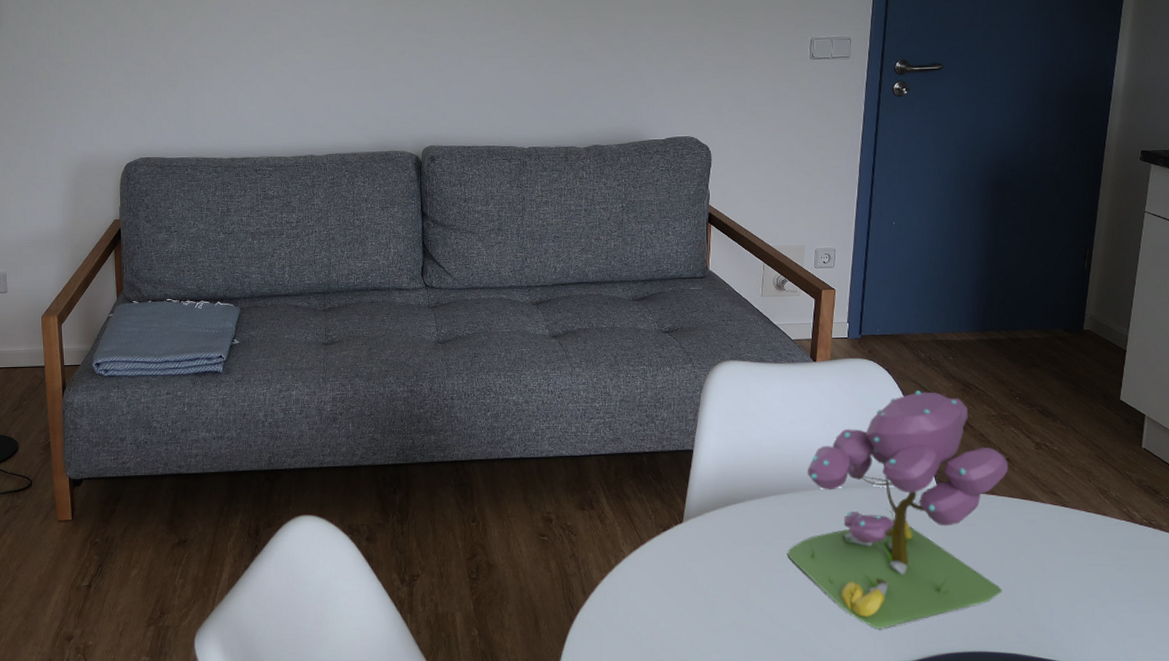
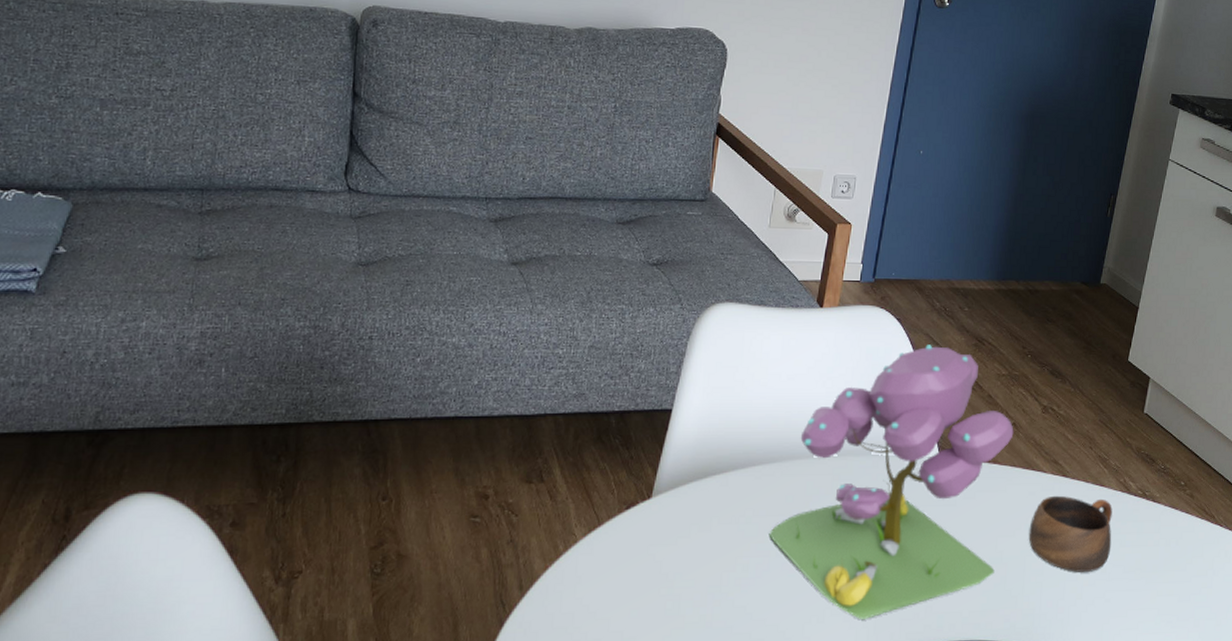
cup: none [1033,523,1120,594] -> present [1028,495,1113,572]

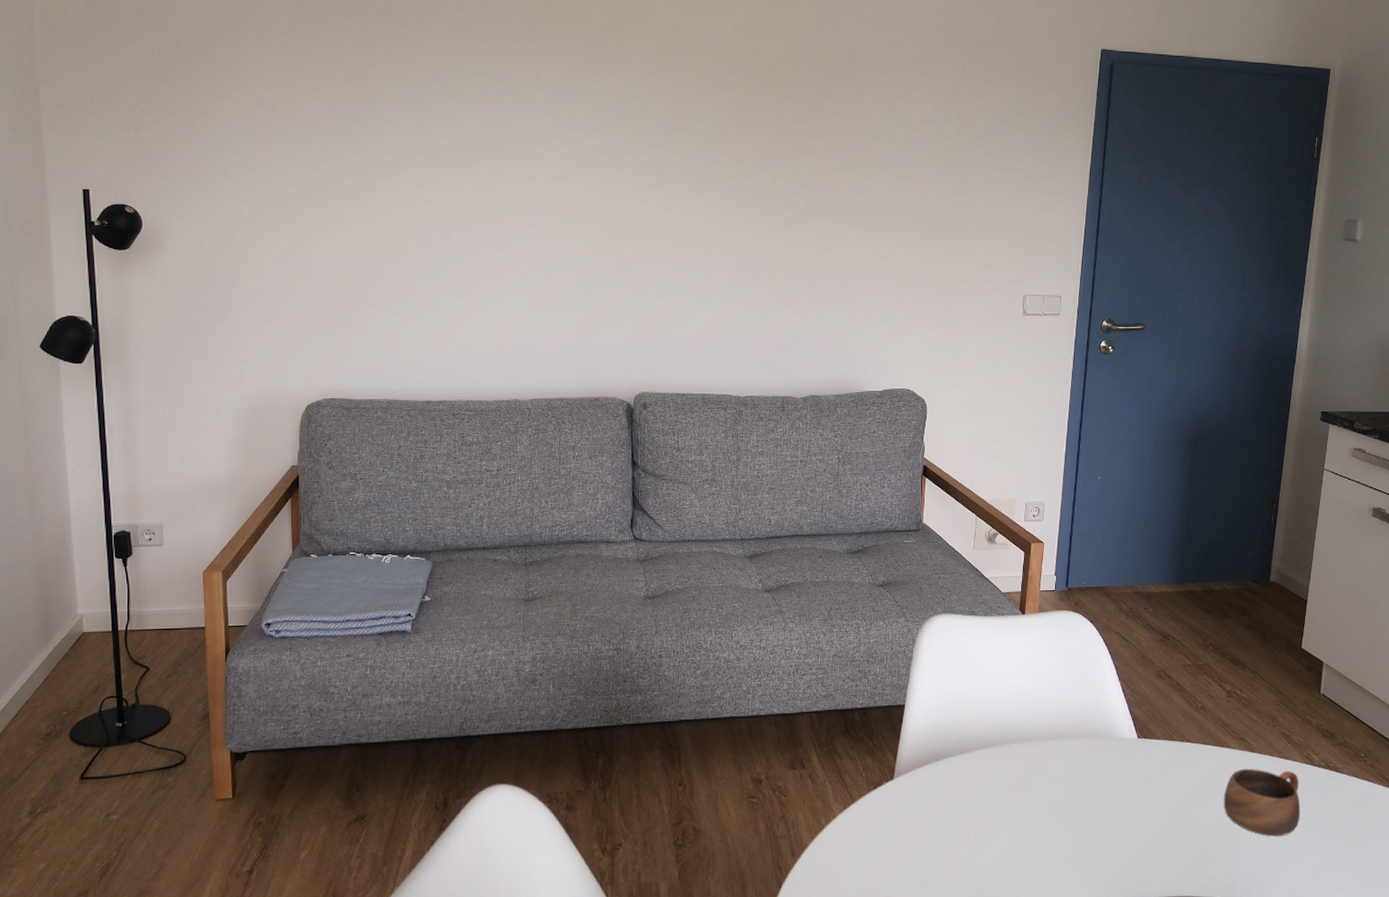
plant: present [769,345,1014,619] -> none [994,642,1202,879]

